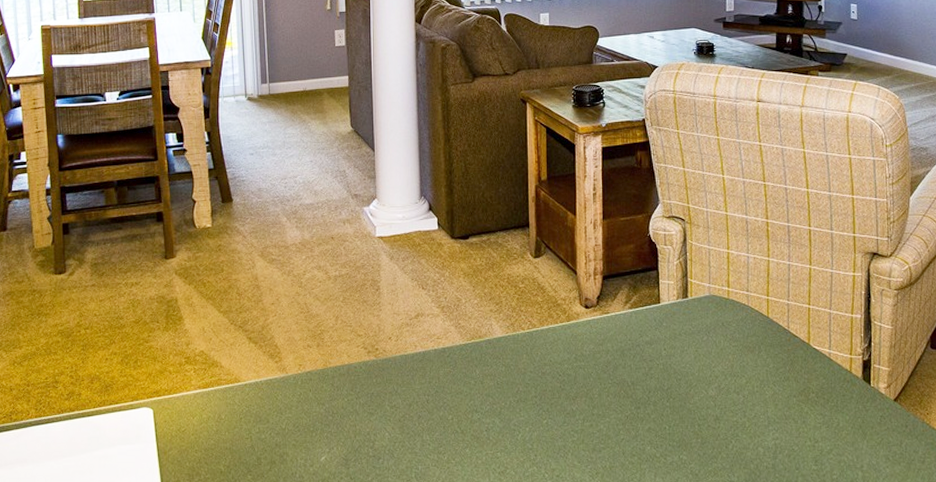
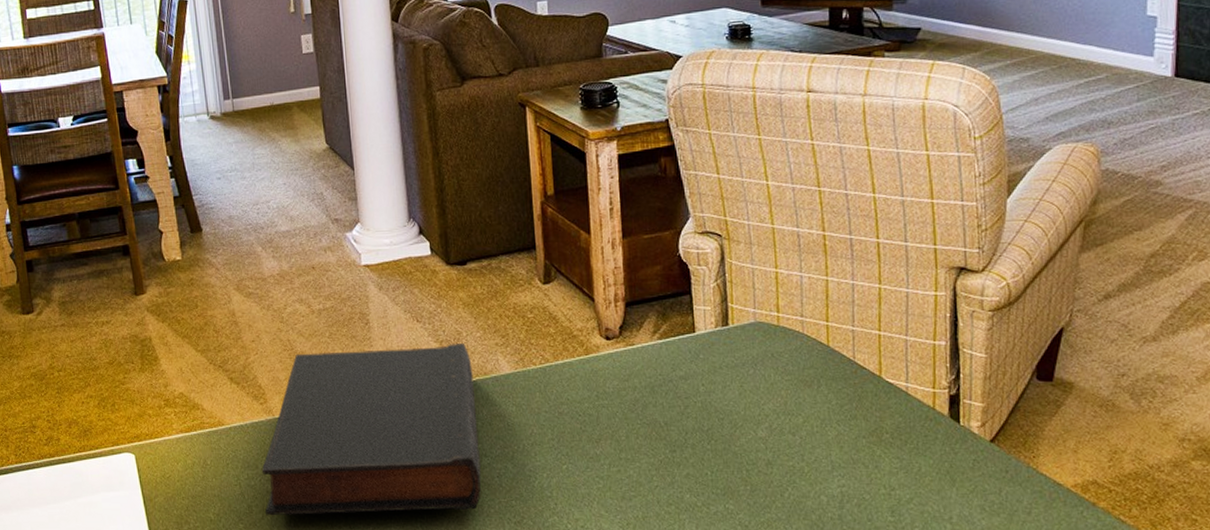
book: none [272,309,471,468] -> present [261,343,481,516]

